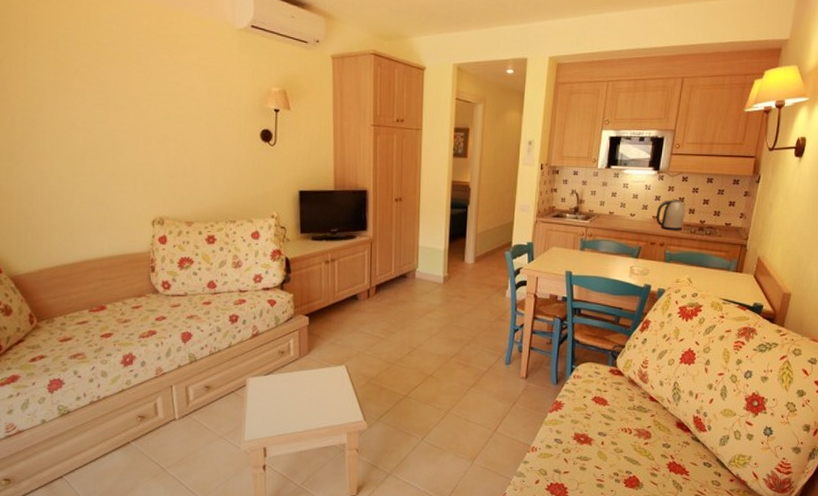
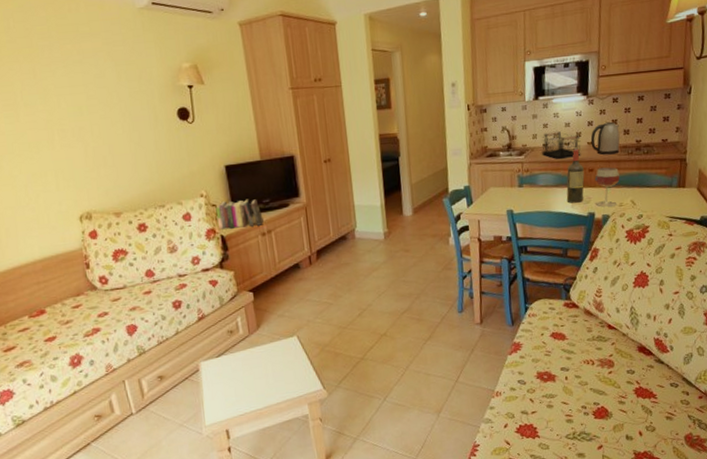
books: none [284,225,329,253] -> present [215,199,263,230]
dish rack: none [607,201,647,229] -> present [542,131,581,159]
wine bottle: none [625,220,646,274] -> present [566,148,585,204]
wineglass: none [653,243,680,282] -> present [594,167,620,208]

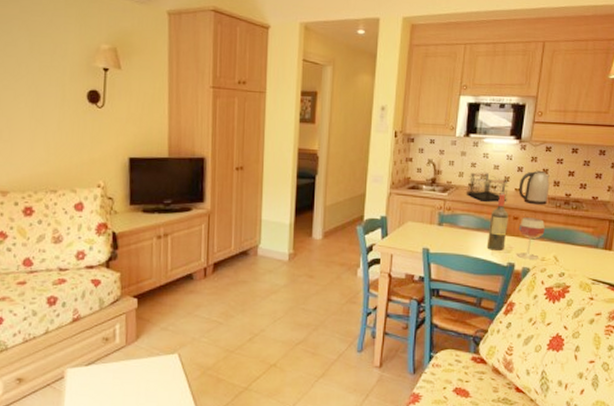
books: present [215,199,263,230] -> none [111,195,161,227]

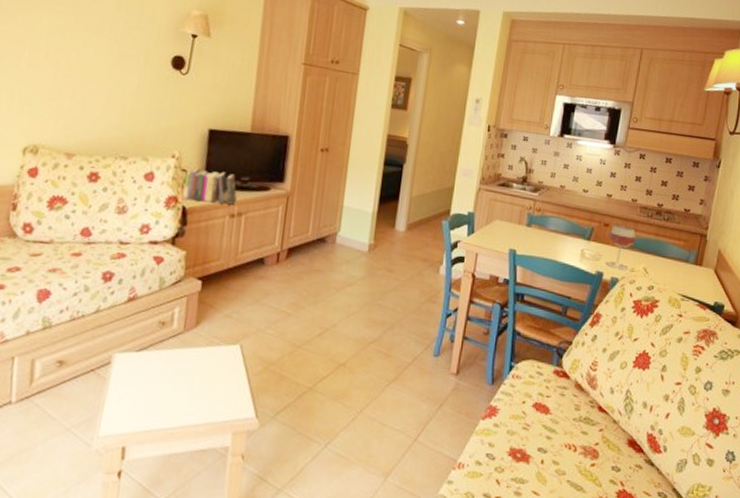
books: none [111,195,161,227] -> present [183,168,237,205]
dish rack: present [467,172,509,202] -> none [558,174,601,207]
wine bottle: present [487,193,508,252] -> none [575,197,599,259]
kettle: present [518,170,550,205] -> none [610,177,642,214]

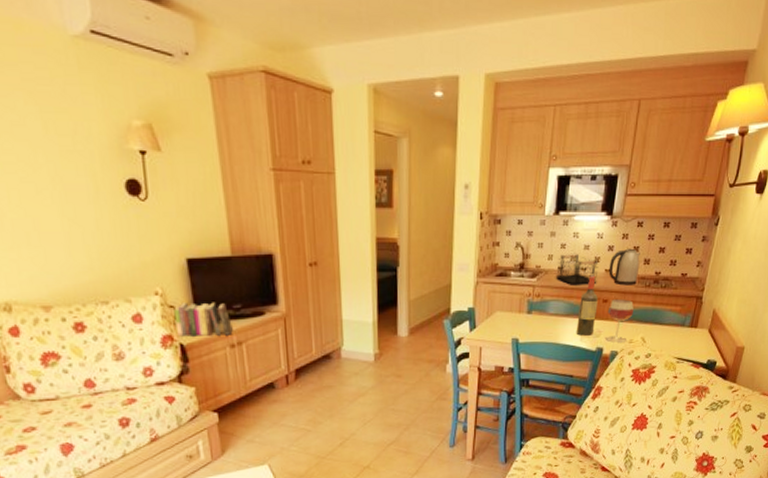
dish rack: none [558,174,601,207] -> present [556,254,599,285]
wine bottle: none [575,197,599,259] -> present [576,275,598,337]
kettle: none [610,177,642,214] -> present [608,248,640,286]

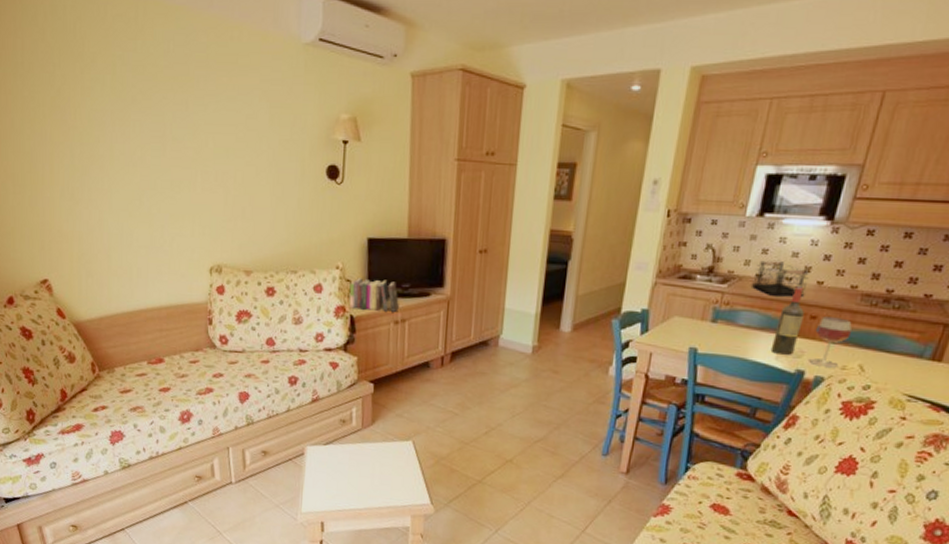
kettle: present [608,248,640,286] -> none [821,259,868,303]

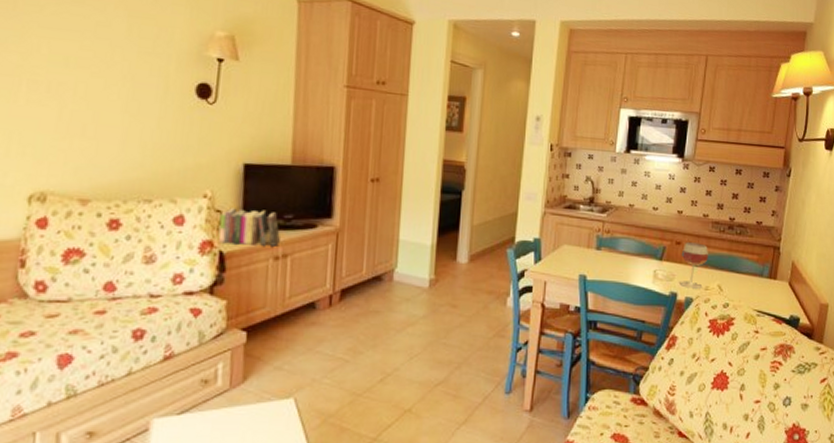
dish rack: present [752,260,809,297] -> none [627,192,671,225]
wine bottle: present [770,286,804,356] -> none [648,215,671,280]

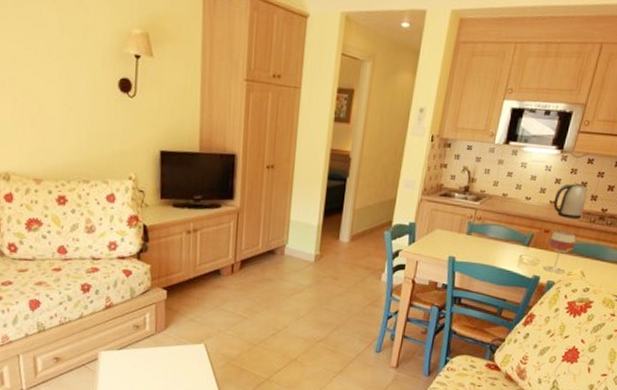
books: present [219,208,280,246] -> none [142,189,191,222]
kettle: none [681,191,713,229] -> present [553,183,588,219]

